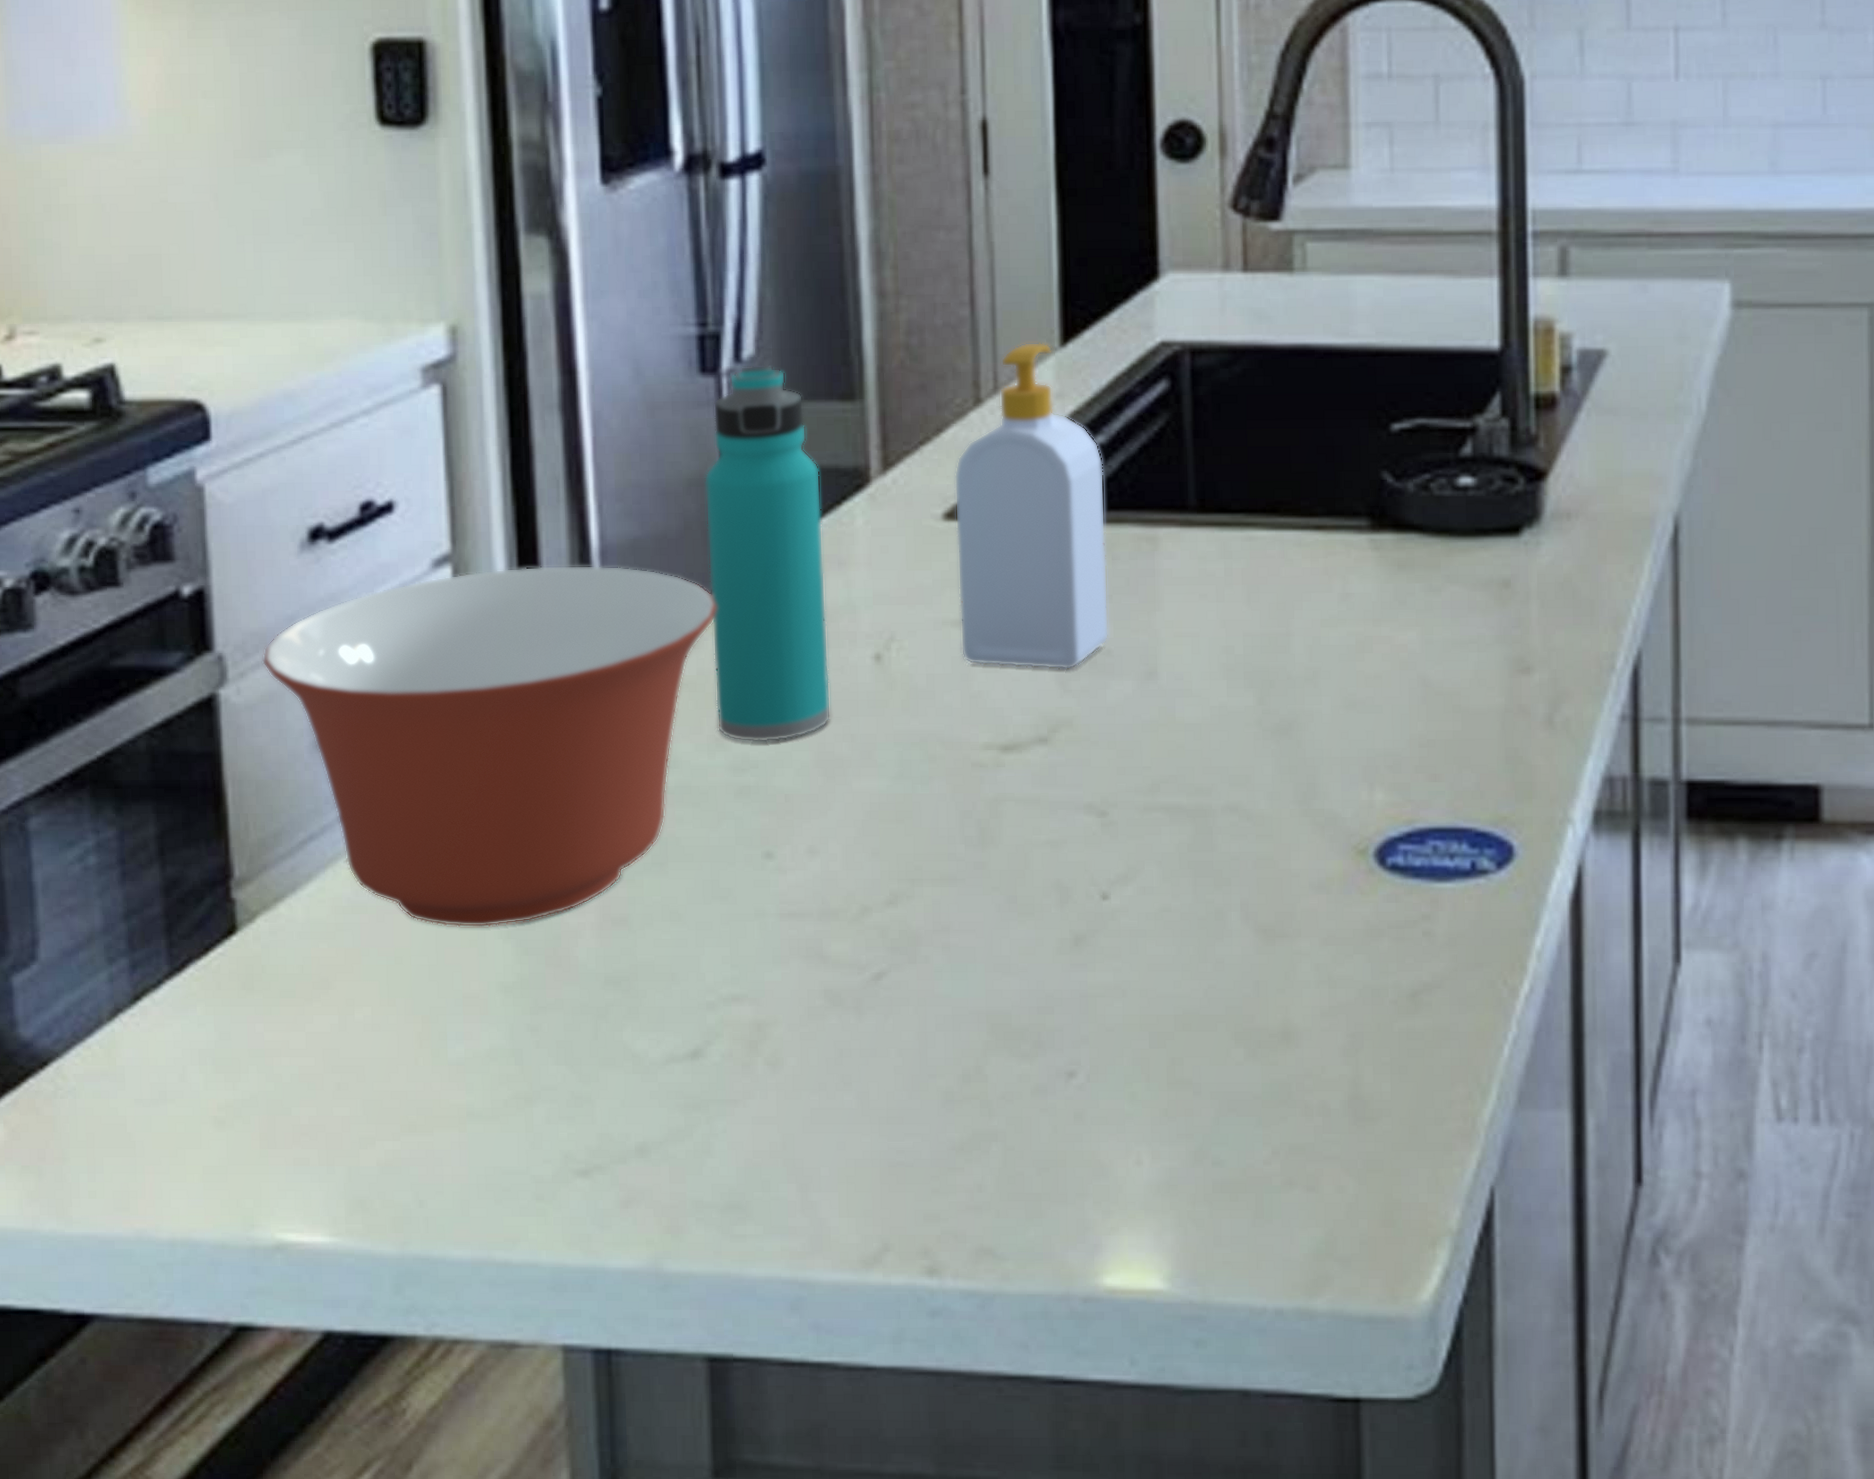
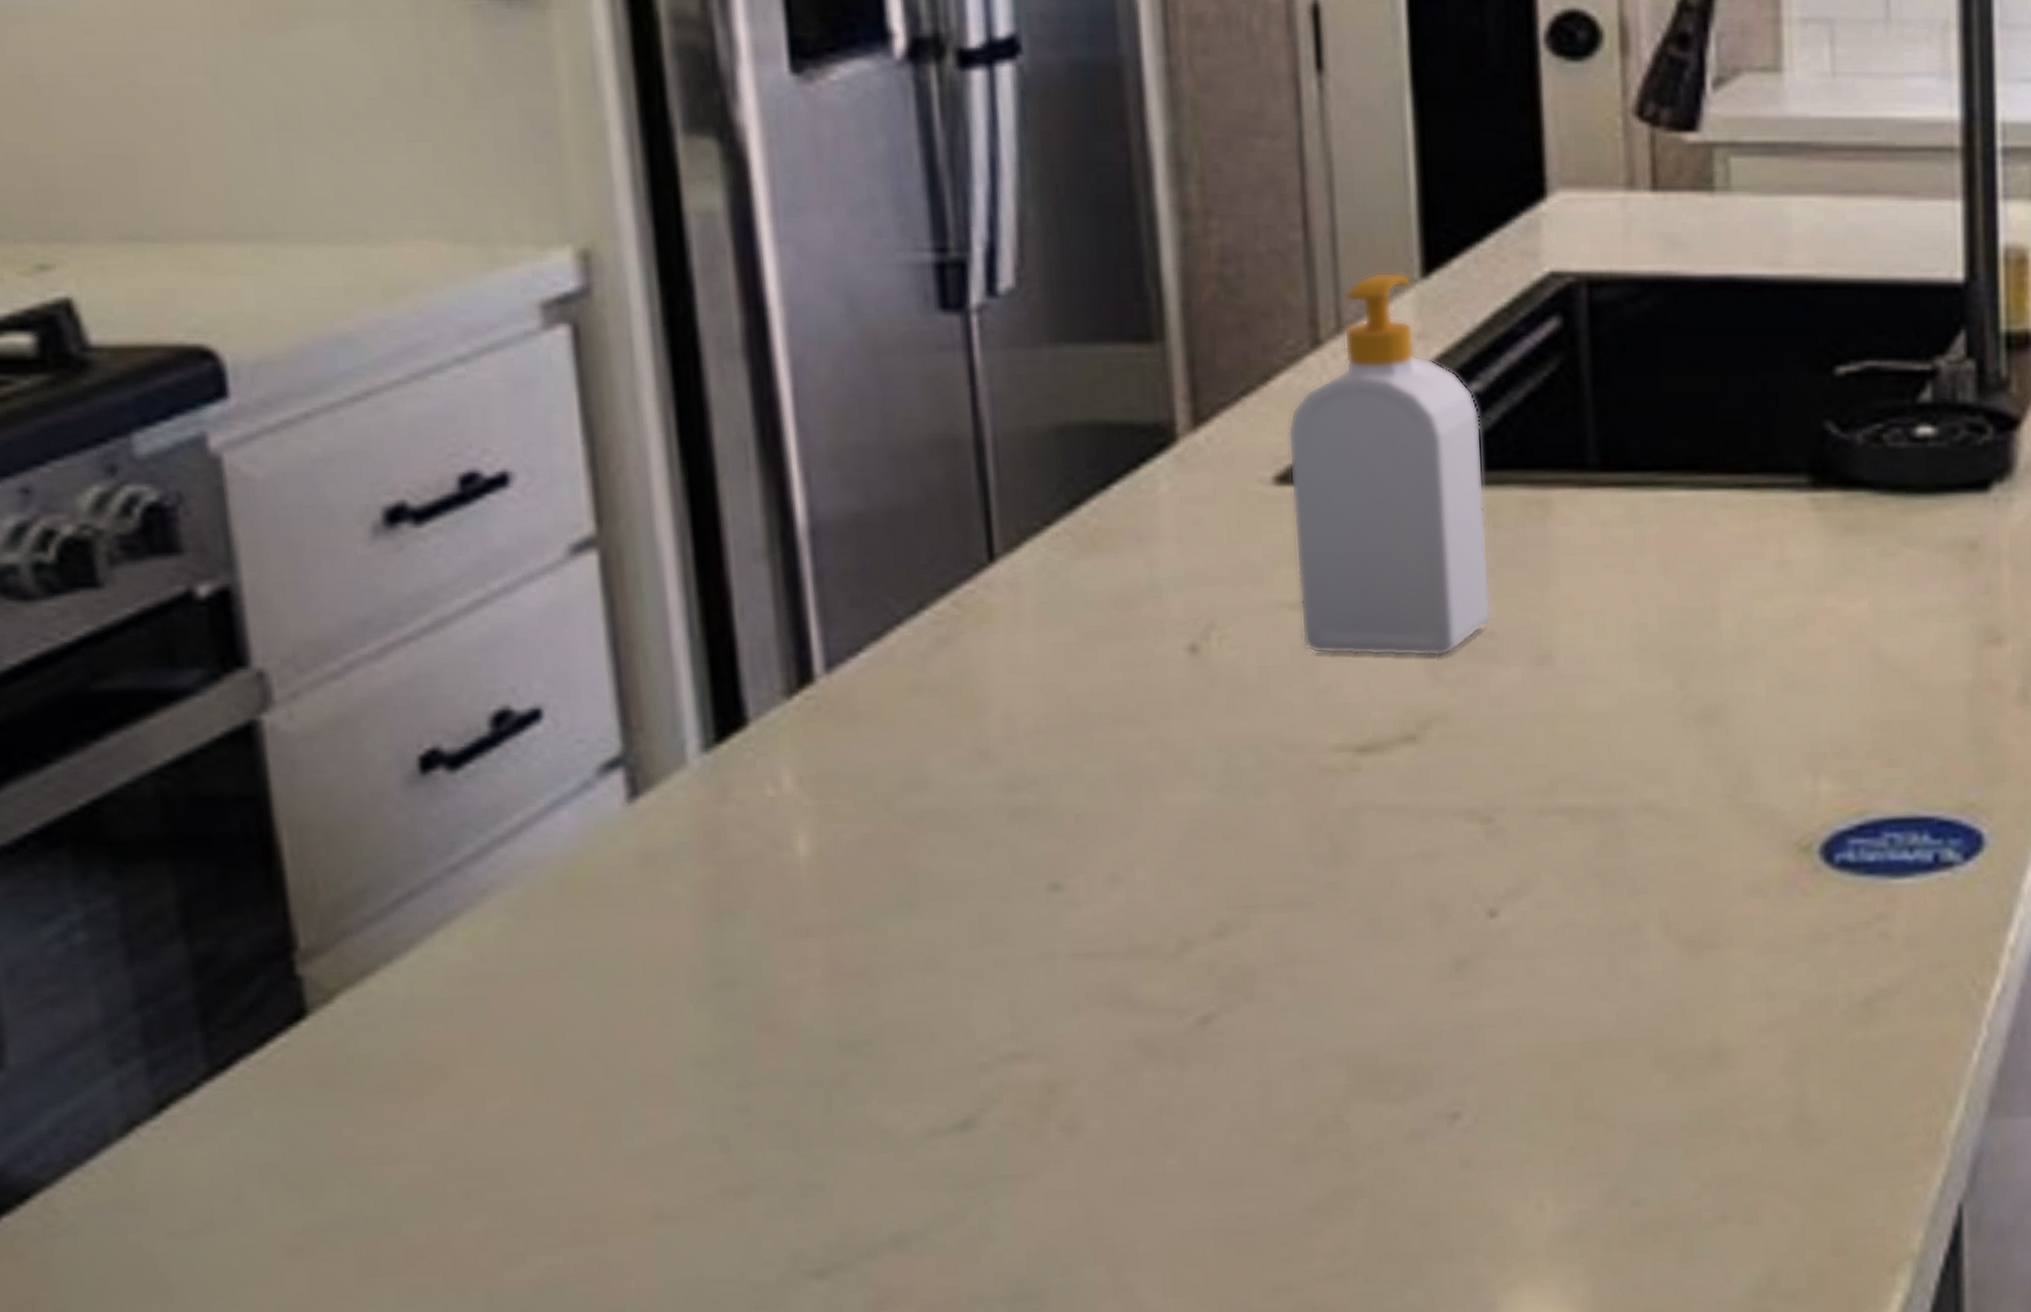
mixing bowl: present [262,565,717,928] -> none [324,546,975,994]
water bottle: present [704,365,831,743] -> none [950,299,1134,755]

